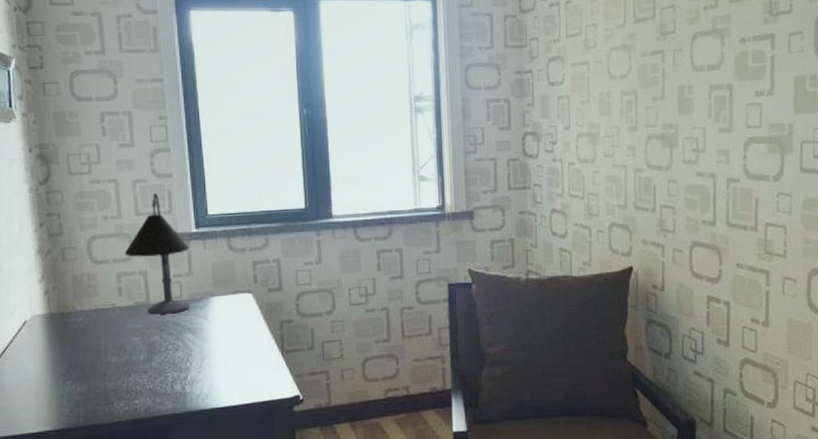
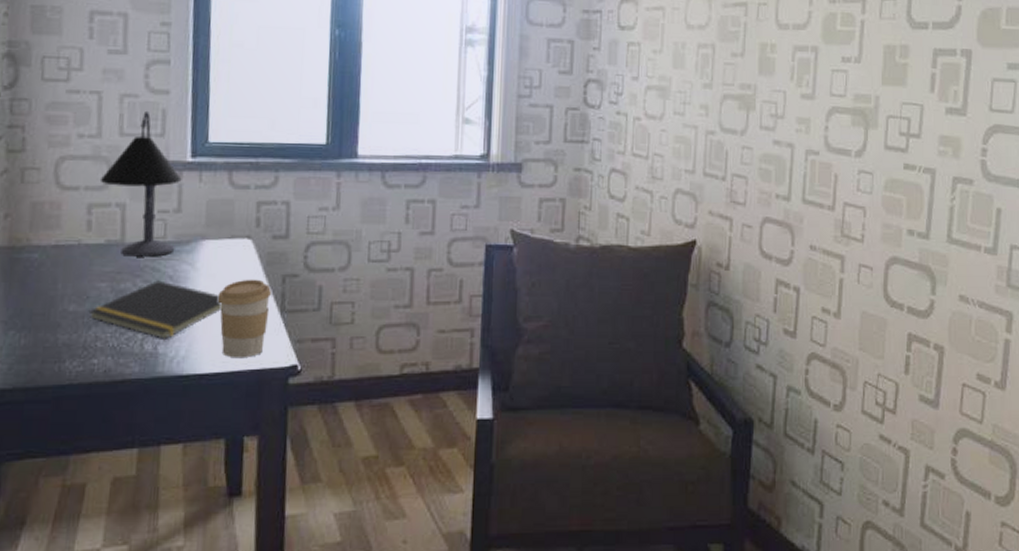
notepad: none [127,332,233,381] -> present [88,280,222,339]
coffee cup: none [229,326,273,393] -> present [217,279,272,359]

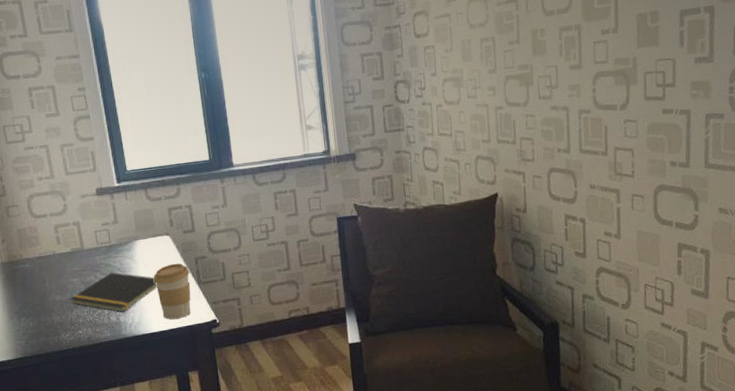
desk lamp: present [99,110,182,257] -> none [58,154,119,258]

